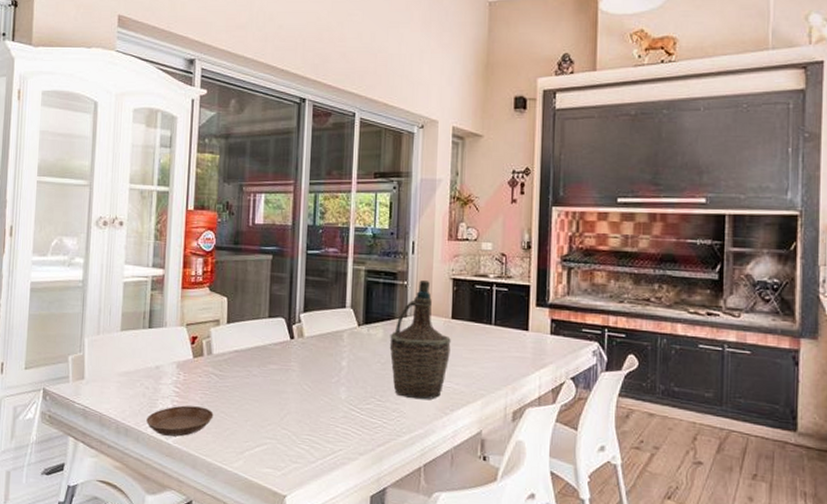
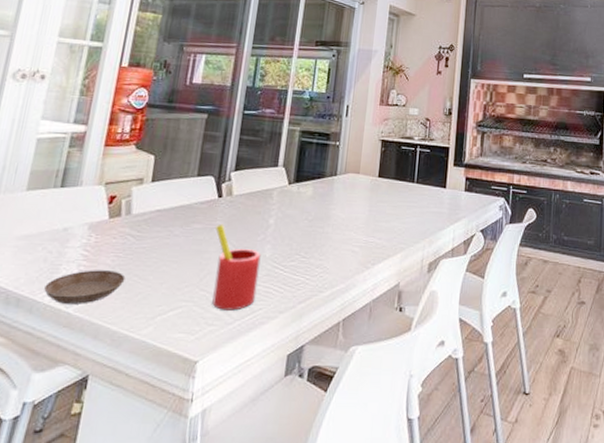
straw: none [291,365,337,450] -> present [212,223,261,311]
bottle: present [389,279,451,400] -> none [317,140,376,255]

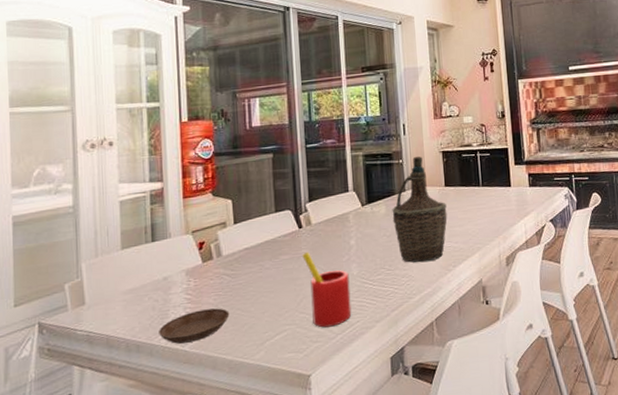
bottle: none [317,140,376,255] -> present [392,156,447,263]

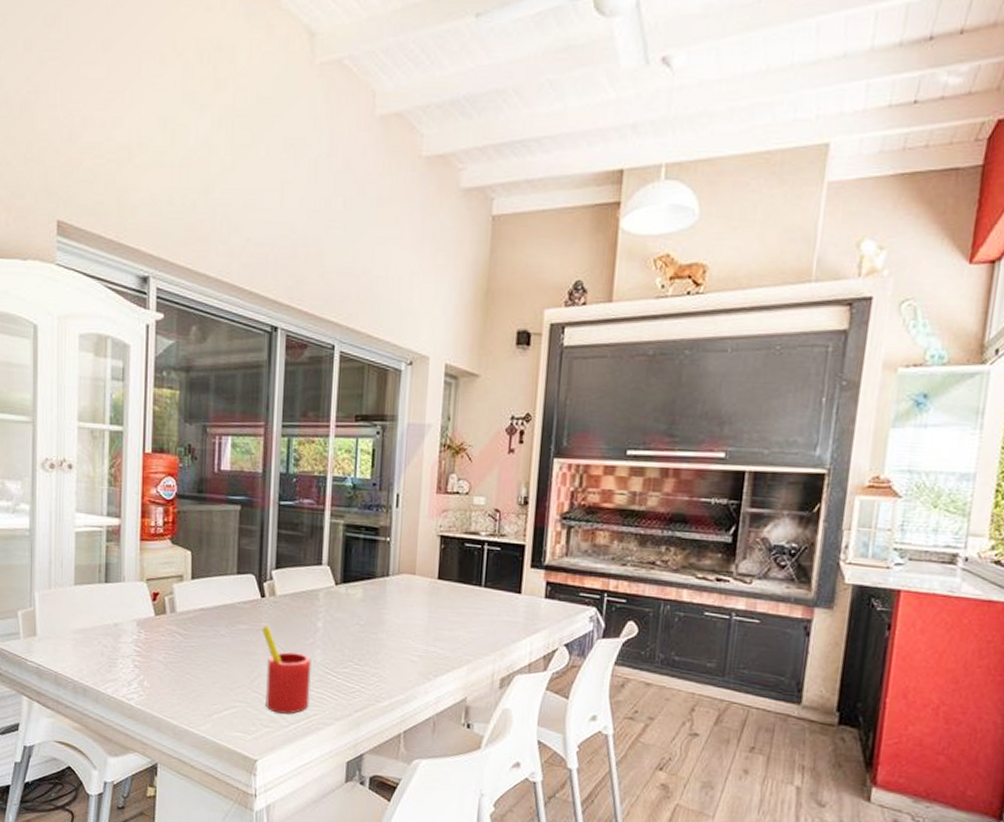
saucer: present [159,308,230,344] -> none [106,665,179,698]
bottle: present [392,156,447,263] -> none [369,536,436,665]

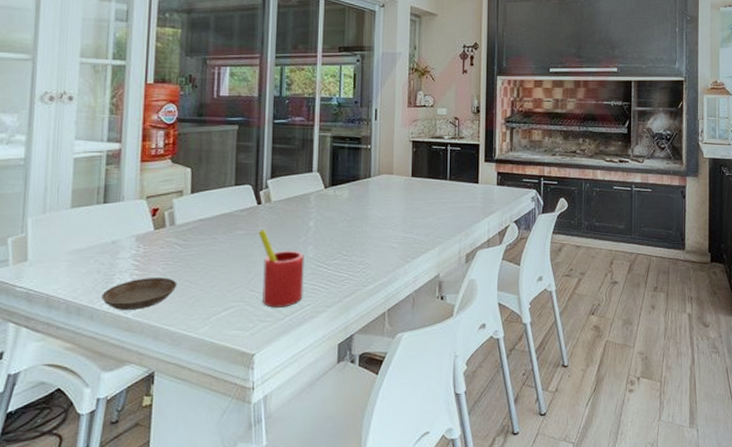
saucer: none [106,665,179,698] -> present [102,277,177,310]

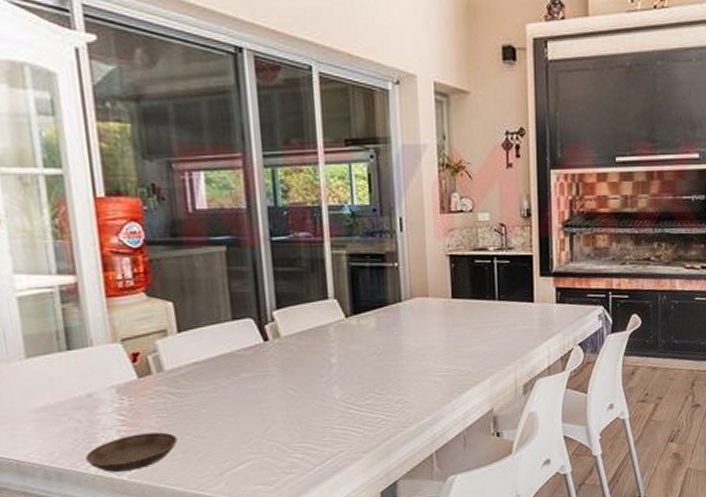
straw: present [258,229,305,308] -> none [269,369,333,458]

